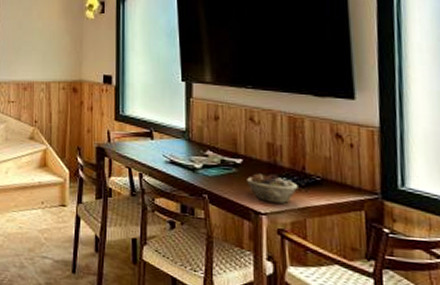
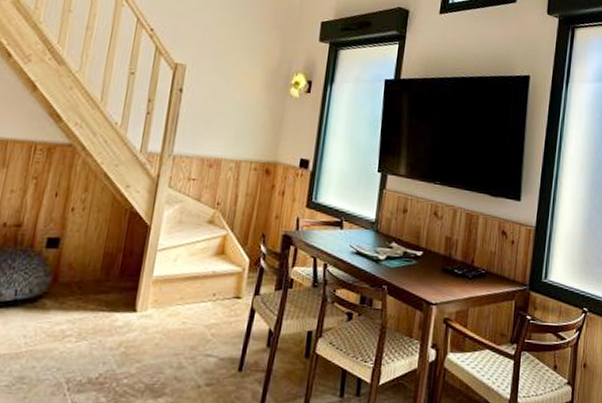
succulent planter: present [247,173,298,203] -> none [424,265,466,294]

